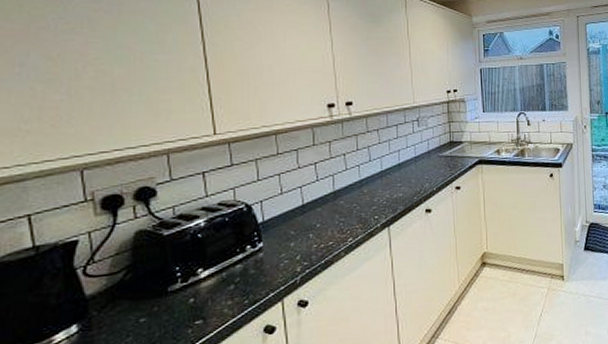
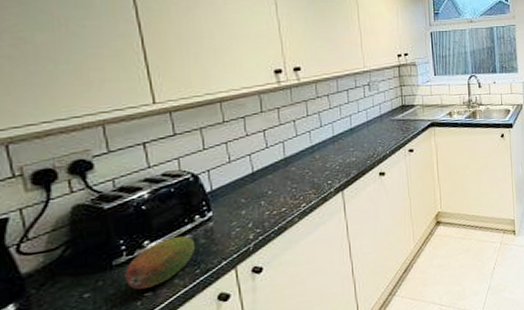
fruit: none [178,265,246,317] -> present [125,236,196,290]

